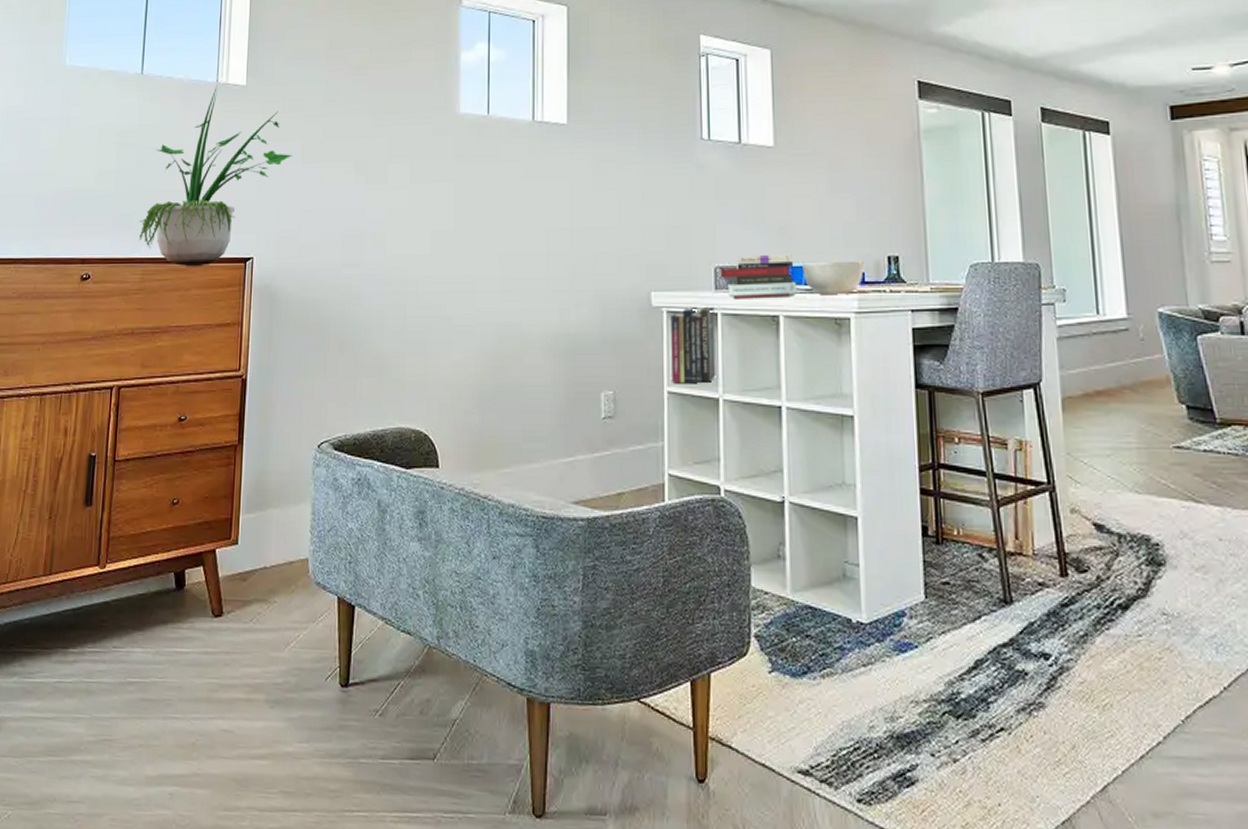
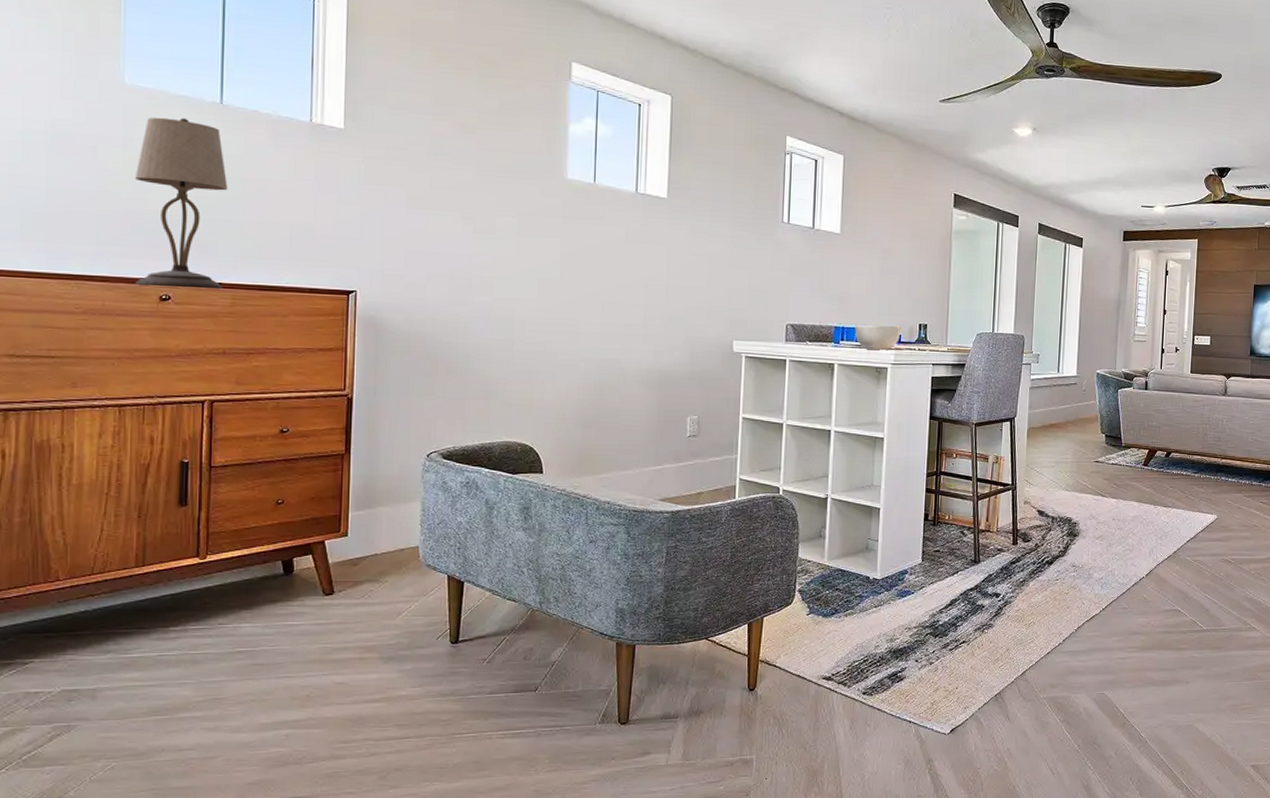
table lamp: none [62,92,144,266] -> present [134,117,228,290]
potted plant: present [139,85,292,266] -> none [226,125,396,295]
books: present [671,306,716,384] -> none [746,353,784,413]
books: present [720,253,797,299] -> none [790,317,849,351]

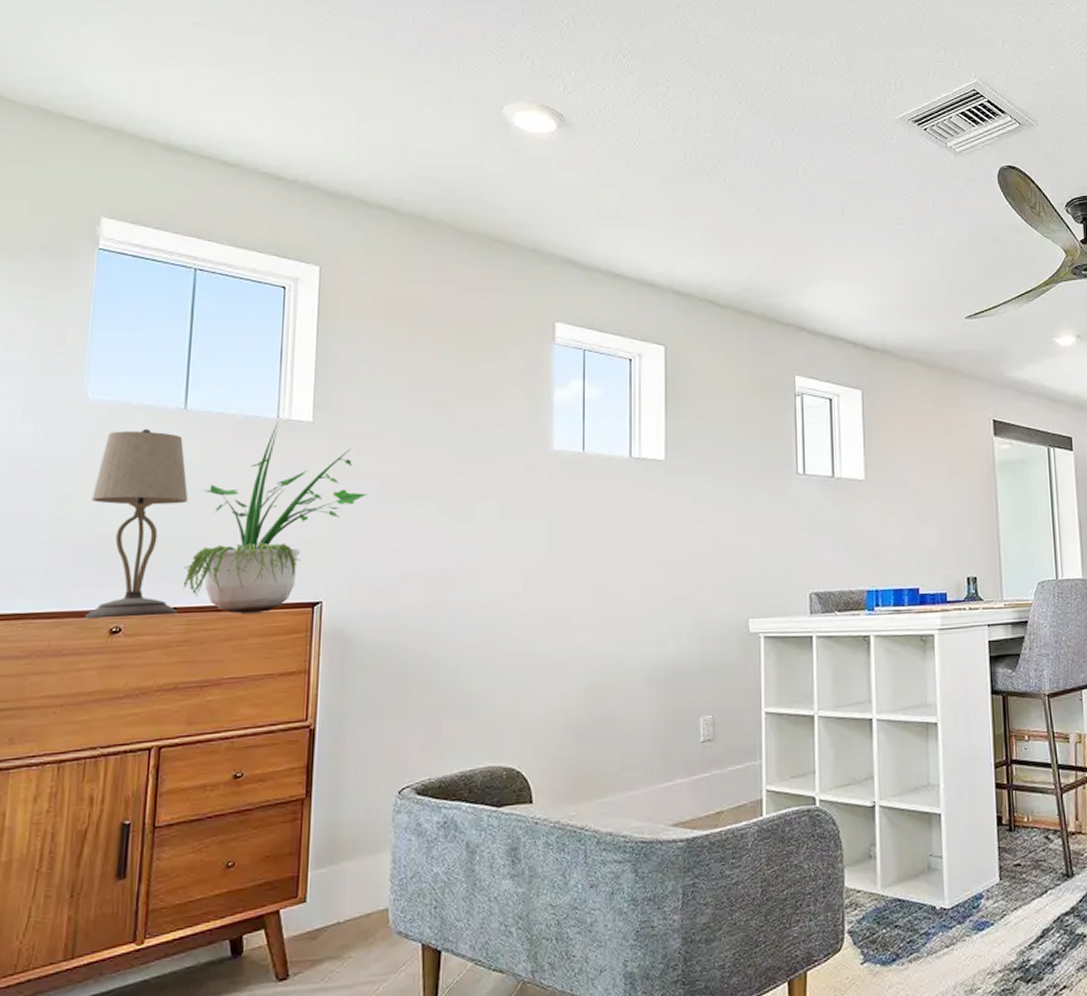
potted plant: none [226,125,396,295] -> present [183,422,367,614]
bowl: present [854,325,901,351] -> none [889,582,947,615]

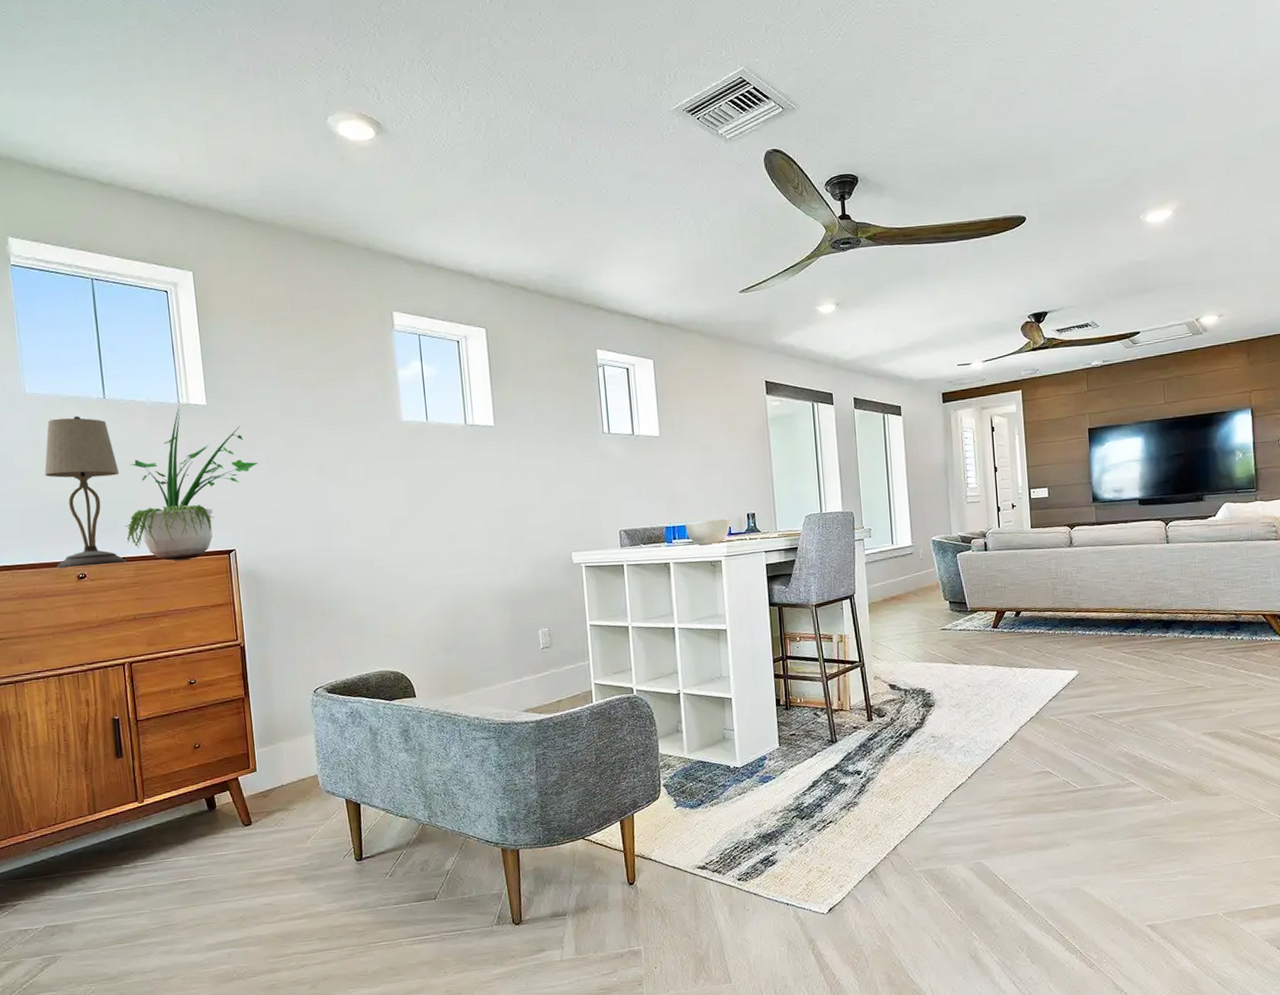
bowl: none [889,582,947,615] -> present [684,518,730,546]

